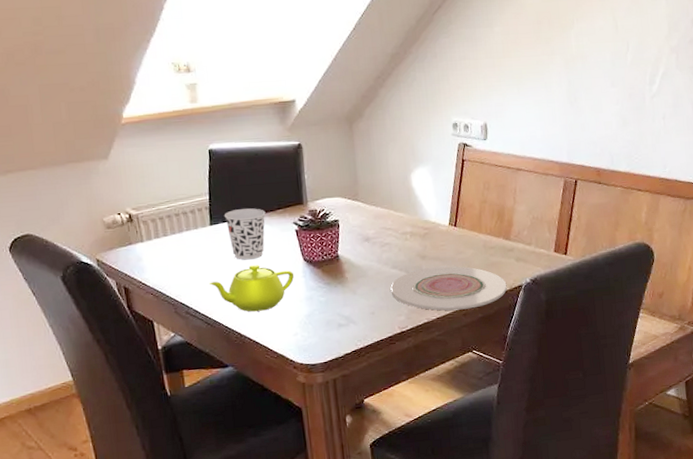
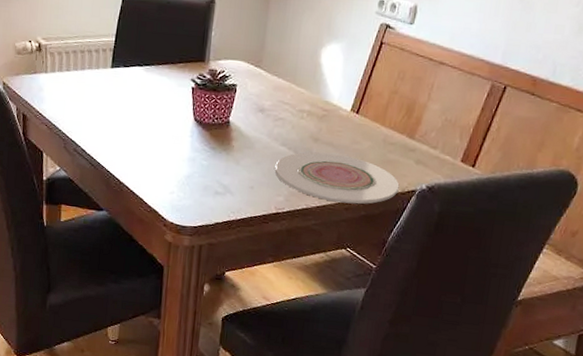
teapot: present [209,264,294,312] -> none [100,114,181,163]
cup: present [224,208,266,260] -> none [126,56,166,110]

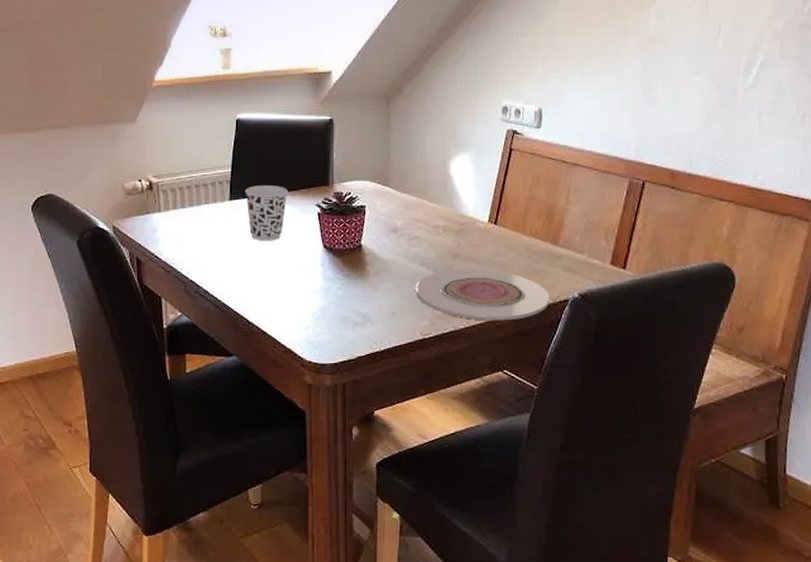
cup: none [126,56,166,110] -> present [244,185,288,241]

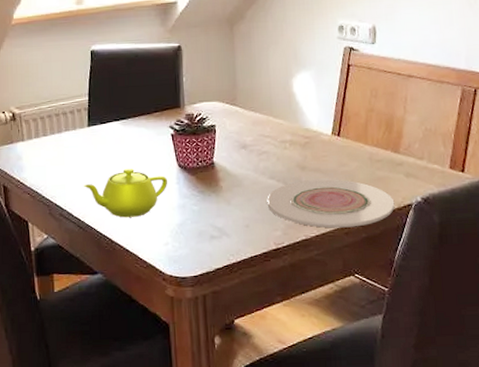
teapot: none [223,246,311,298] -> present [84,168,167,218]
cup: present [244,185,288,241] -> none [101,110,143,163]

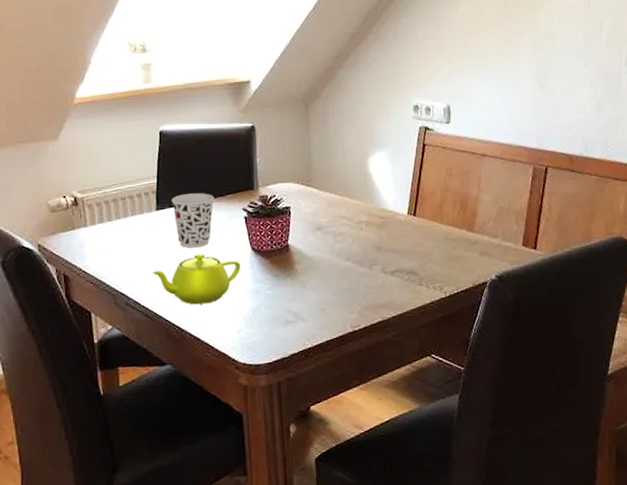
cup: none [101,110,143,163] -> present [171,193,214,248]
plate: present [267,179,395,228] -> none [343,259,470,309]

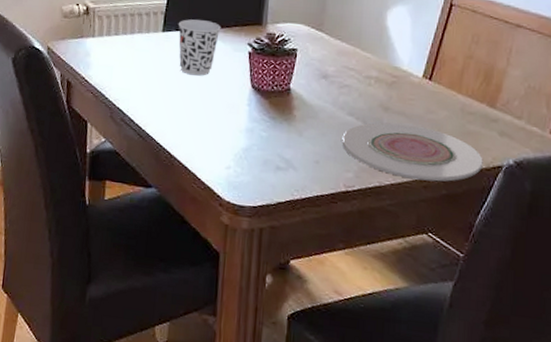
teapot: present [152,252,240,305] -> none [150,81,238,134]
plate: none [343,259,470,309] -> present [342,122,483,182]

